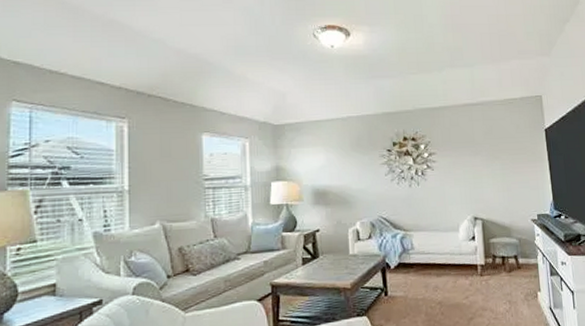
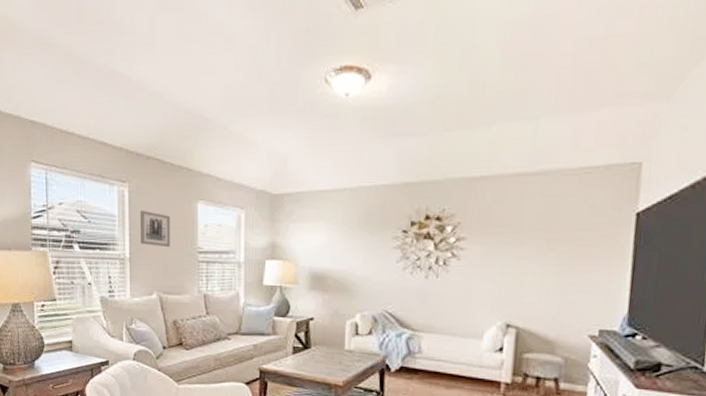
wall art: none [141,144,175,178] -> present [140,211,171,248]

